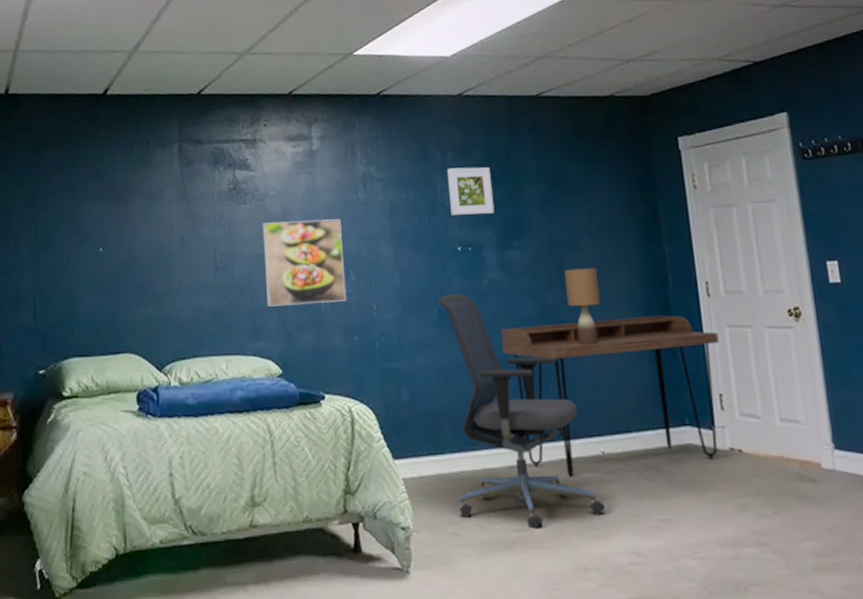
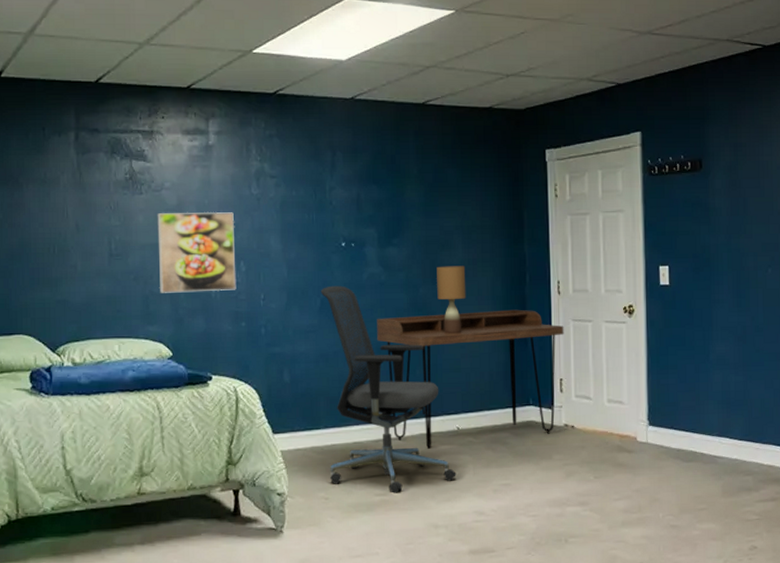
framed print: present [447,167,495,215] -> none [337,168,378,213]

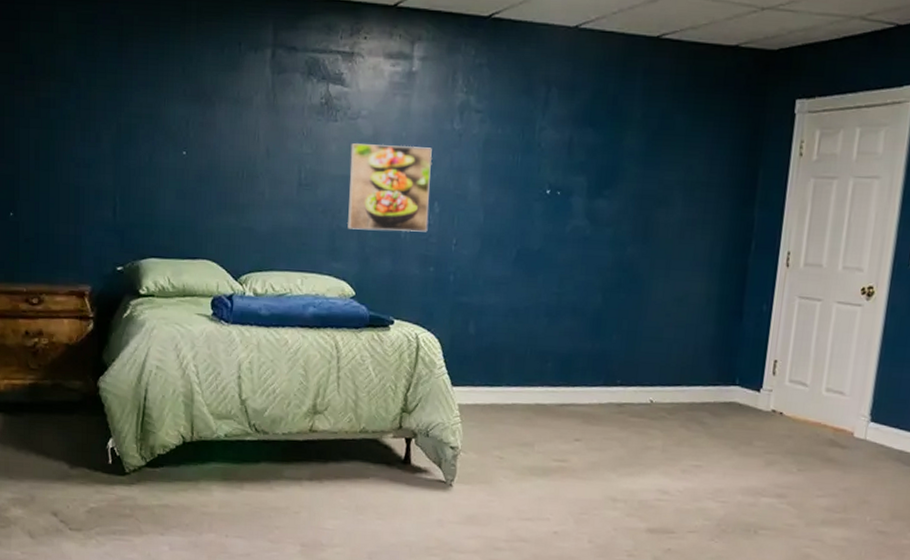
office chair: present [320,285,456,494] -> none [507,236,643,461]
desk: present [377,309,564,450] -> none [574,275,788,421]
table lamp: present [437,266,466,334] -> none [646,224,683,300]

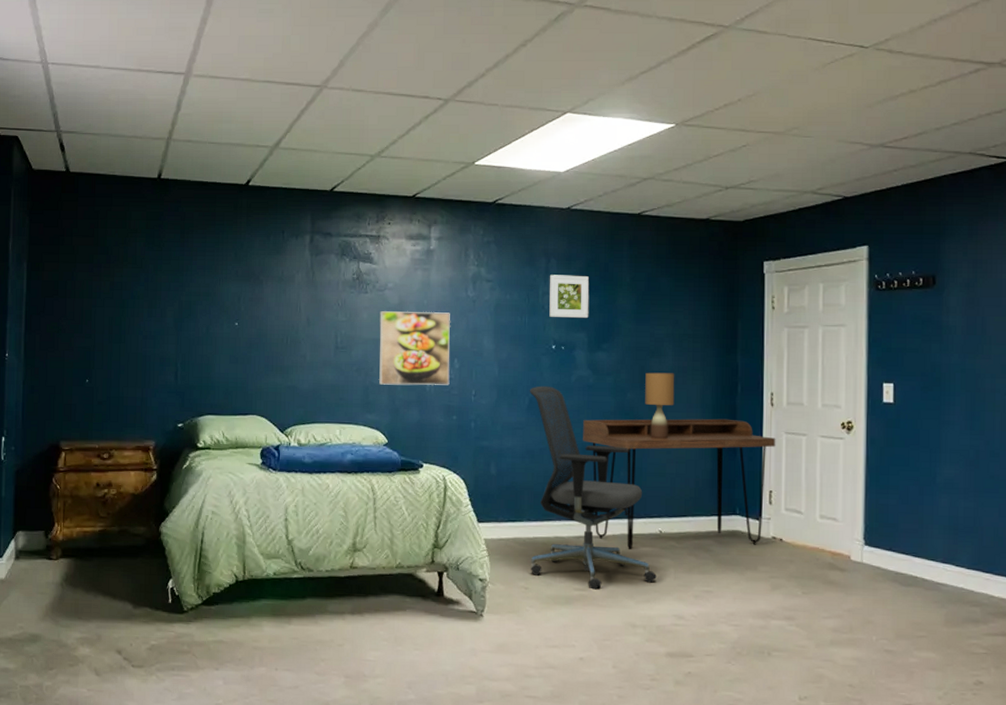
office chair: none [507,236,643,461] -> present [529,386,657,590]
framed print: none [546,106,594,159] -> present [549,275,589,318]
desk: none [574,275,788,421] -> present [583,418,776,550]
table lamp: none [646,224,683,300] -> present [645,372,675,439]

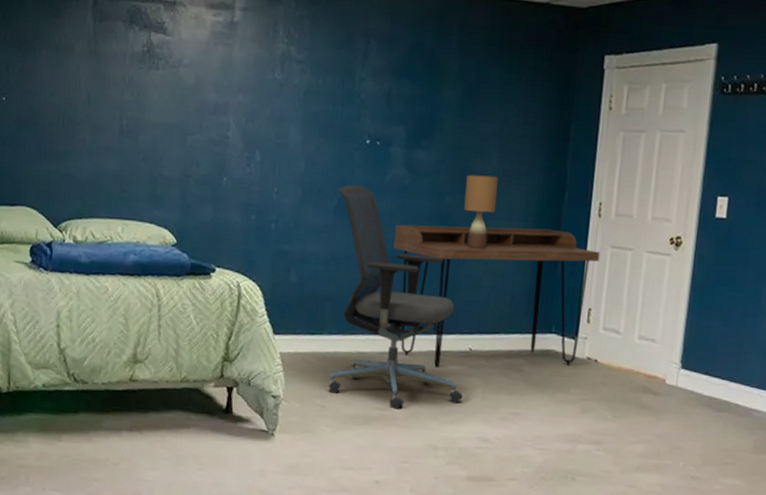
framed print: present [379,311,450,385] -> none [169,91,254,181]
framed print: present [549,275,589,318] -> none [365,58,412,110]

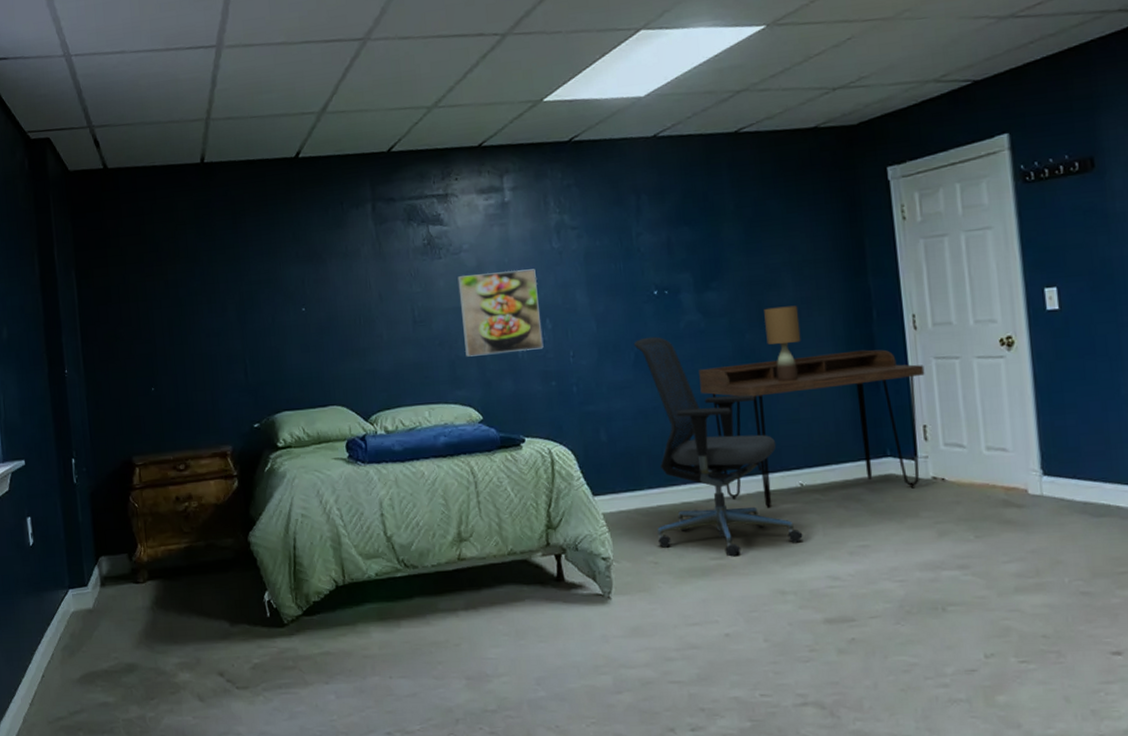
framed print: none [169,91,254,181] -> present [457,269,544,357]

